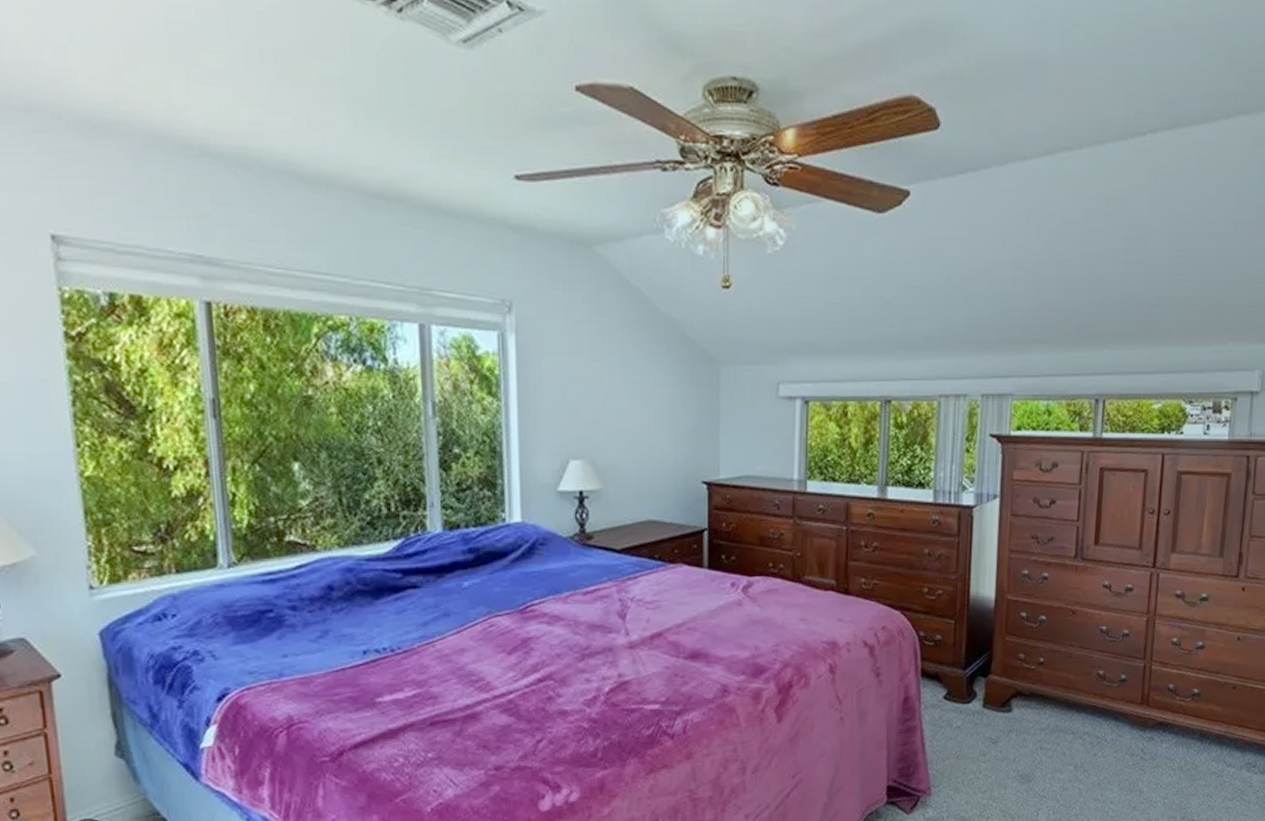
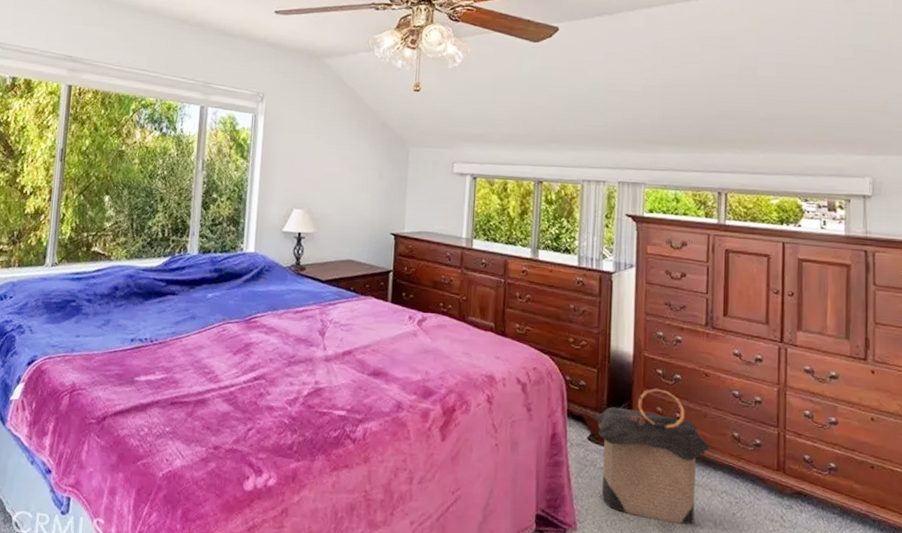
laundry hamper: none [951,633,1074,773] -> present [594,388,710,525]

